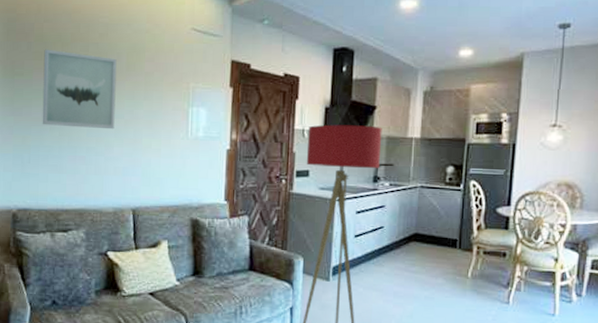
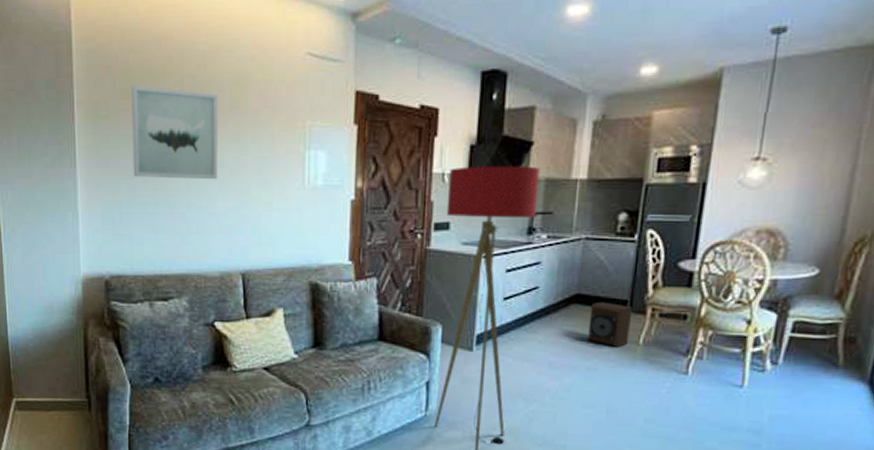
speaker: none [425,240,462,280] -> present [587,301,633,347]

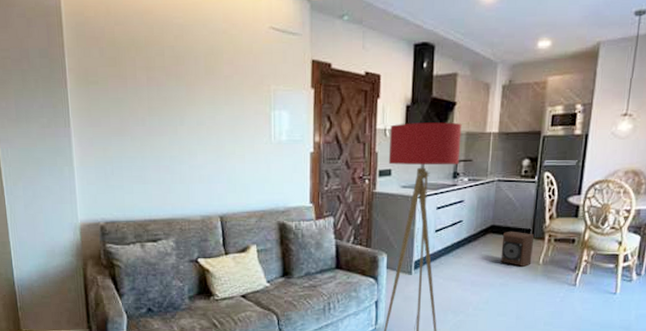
wall art: present [131,85,218,180] -> none [117,54,197,137]

